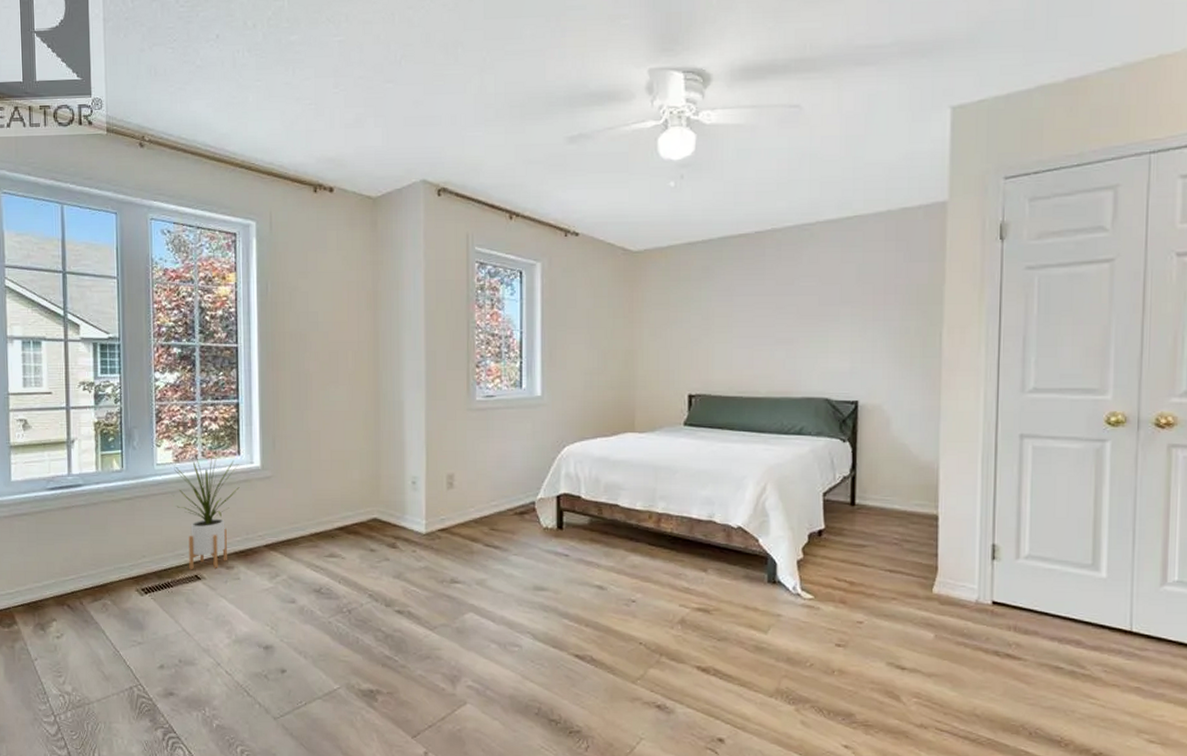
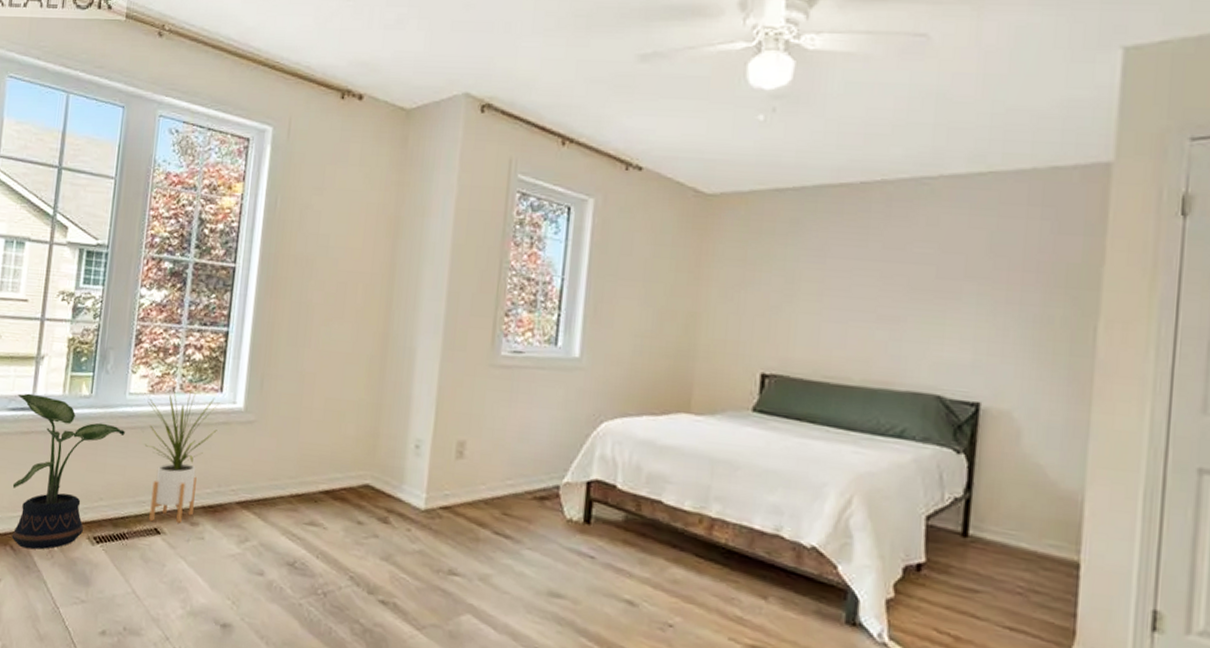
potted plant: none [54,473,157,606] -> present [11,393,125,550]

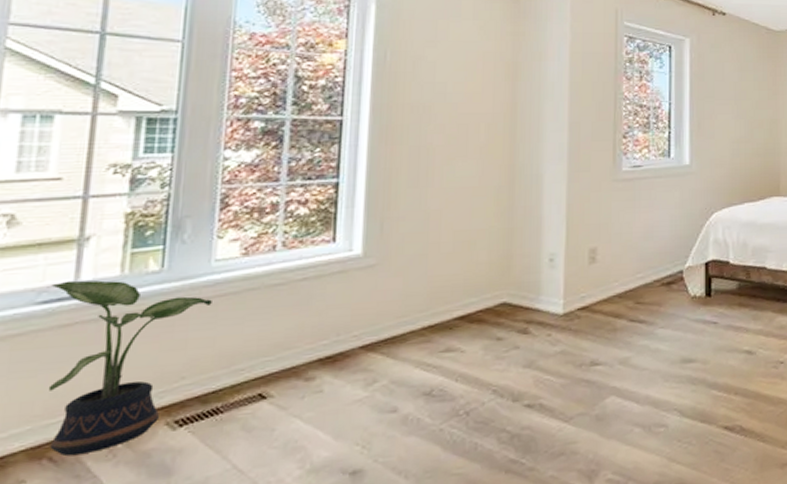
house plant: present [144,389,220,523] -> none [239,244,333,388]

